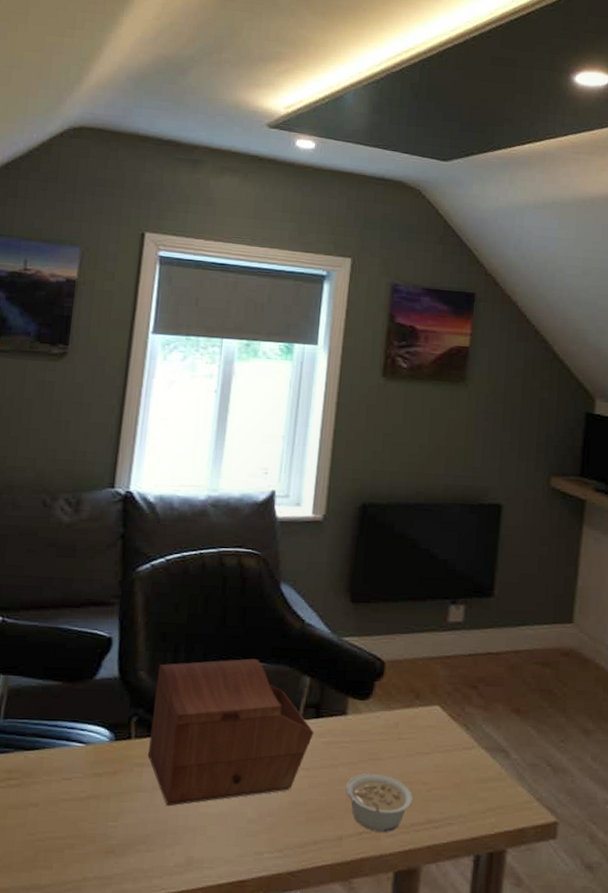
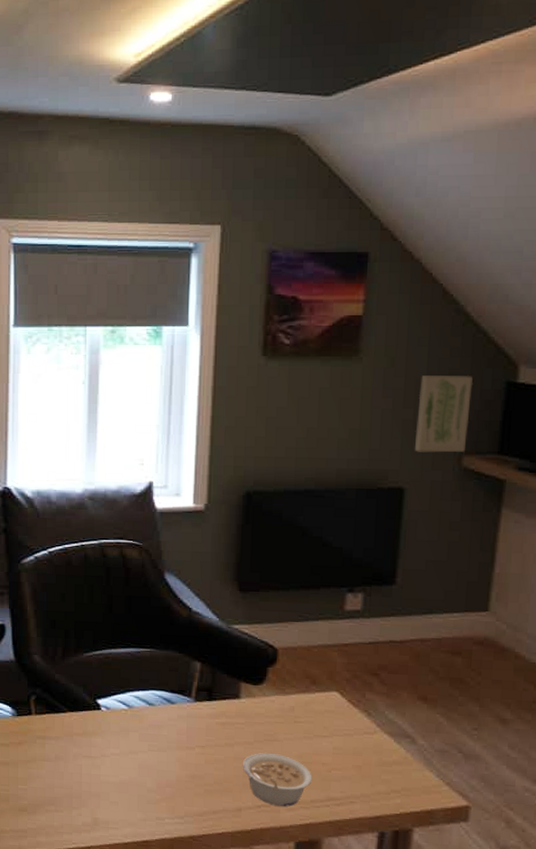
sewing box: present [148,658,314,806] -> none [49,644,207,774]
wall art: none [511,403,559,473] -> present [415,375,473,453]

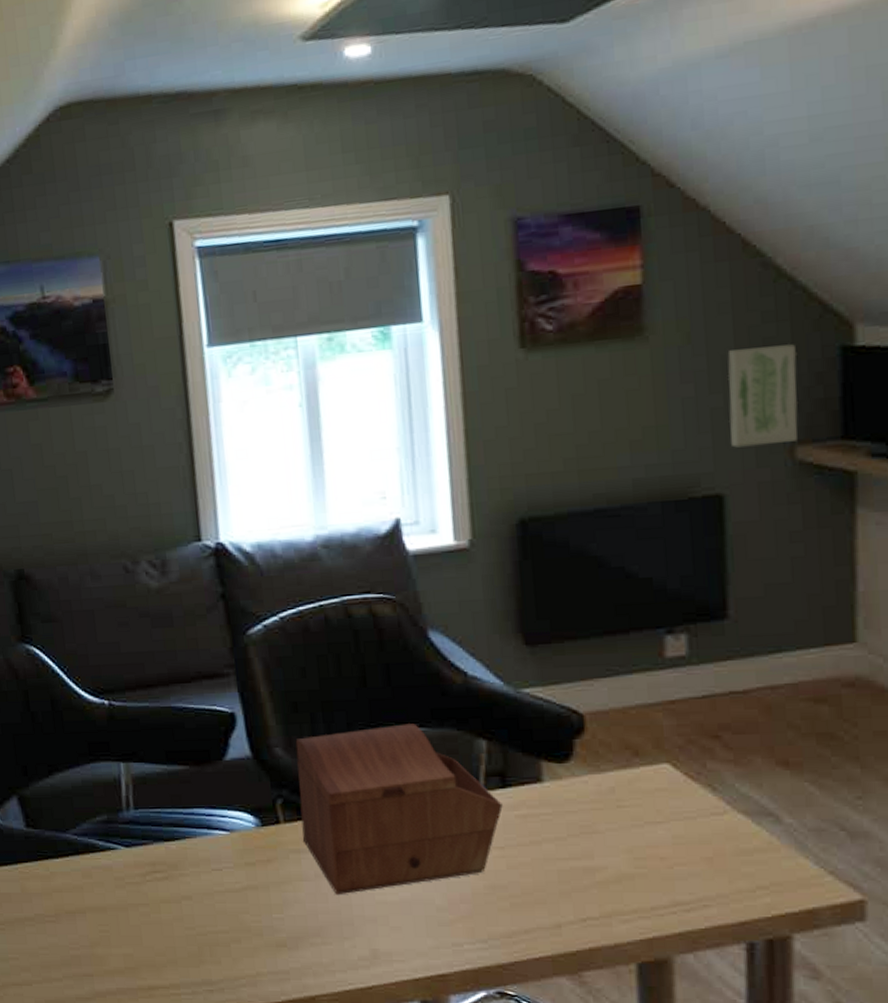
sewing box: none [49,644,207,774] -> present [295,723,503,895]
legume: present [242,753,313,807] -> none [555,850,650,918]

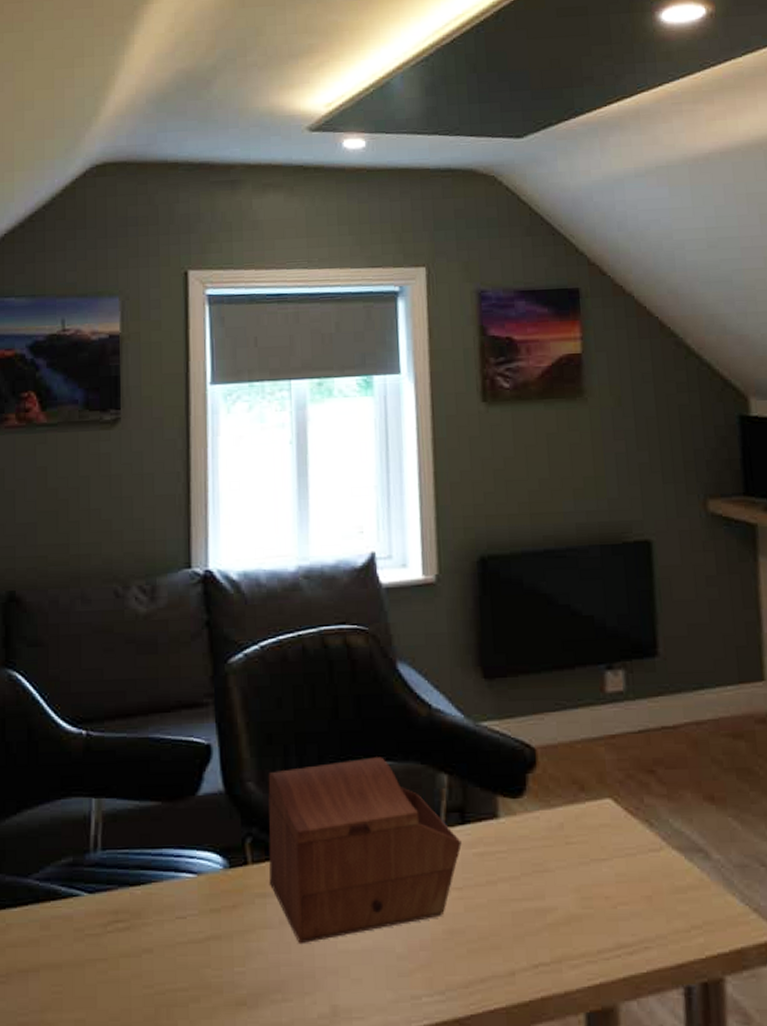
wall art: present [727,344,798,448] -> none [651,412,709,499]

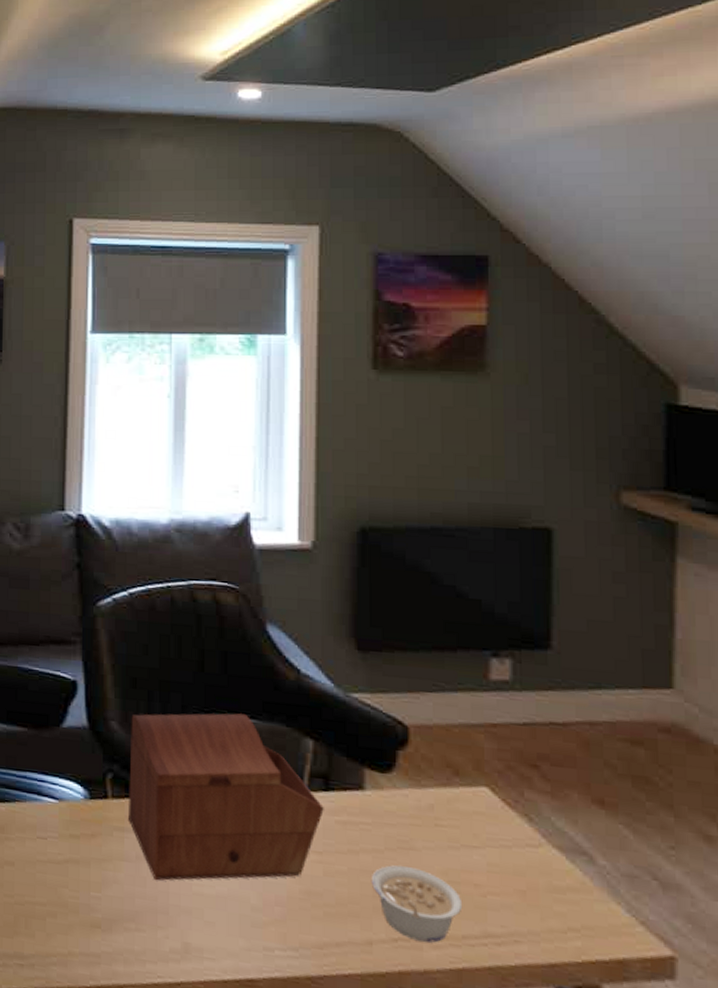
legume: none [509,890,596,963] -> present [371,865,463,943]

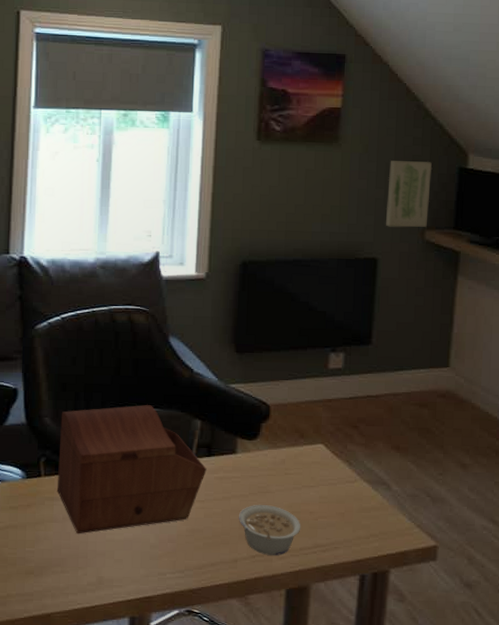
wall art: none [560,395,625,487] -> present [386,161,432,228]

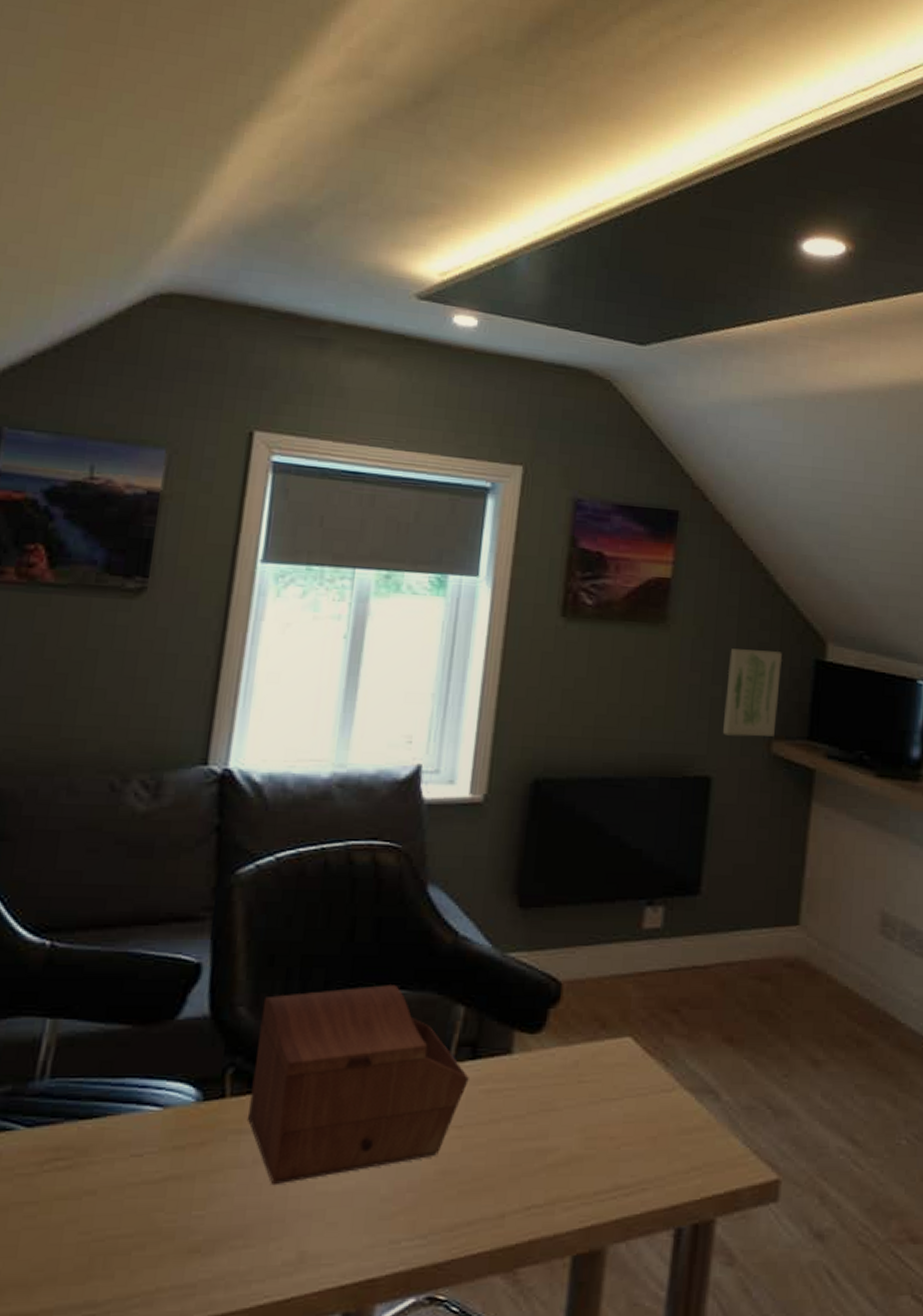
legume: present [238,505,301,555] -> none [509,1129,597,1205]

